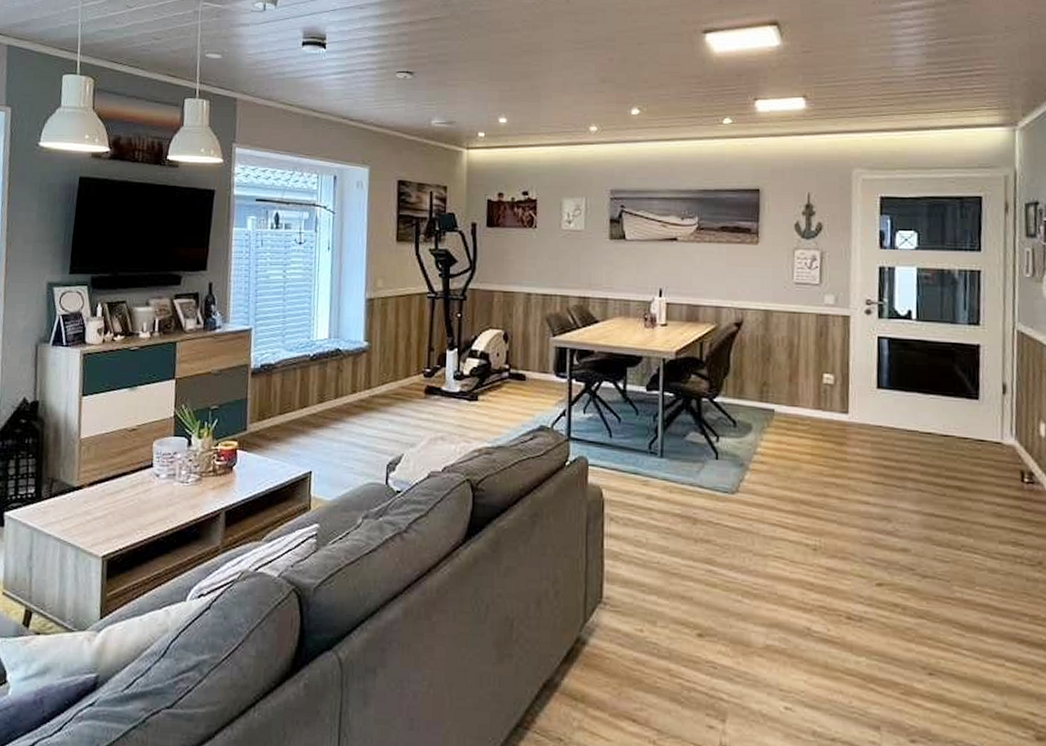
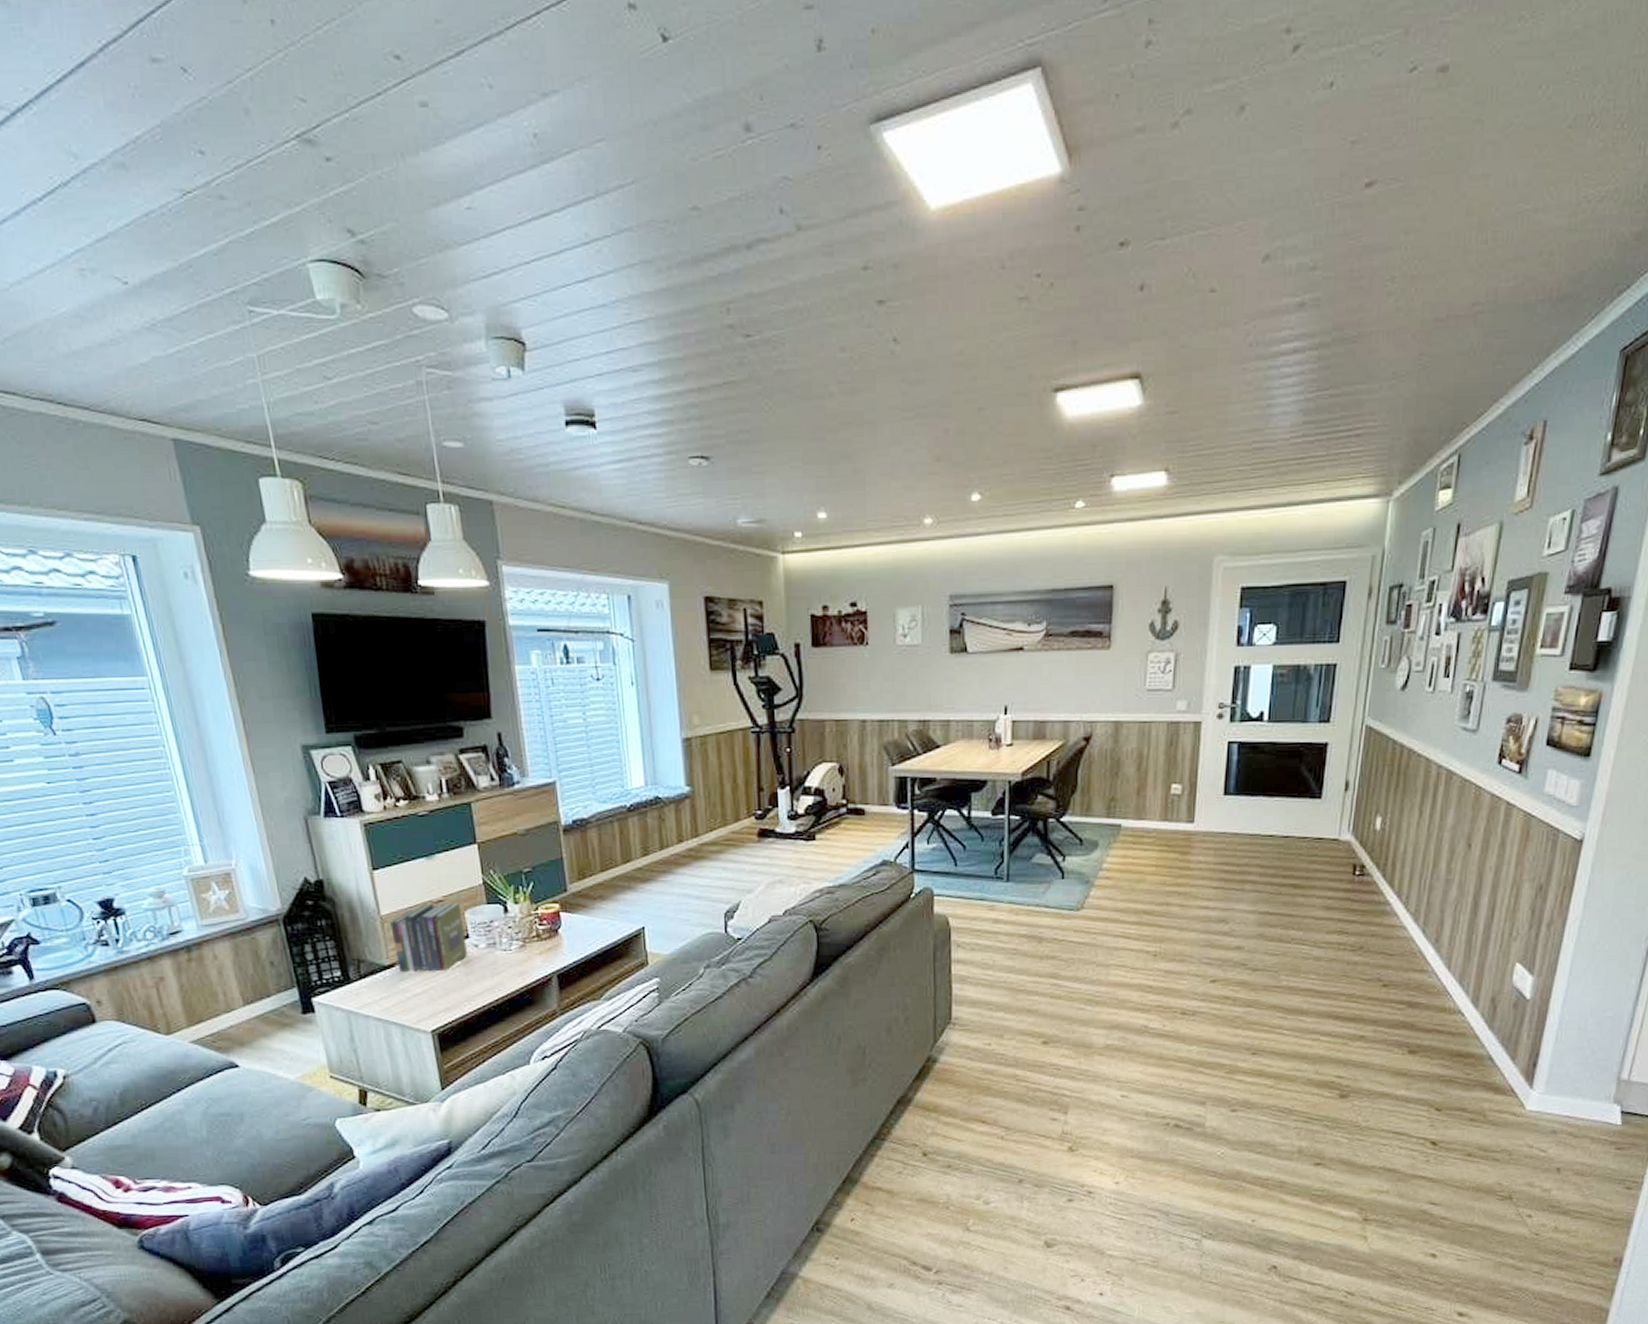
books: none [85,431,151,498] -> present [390,902,469,973]

